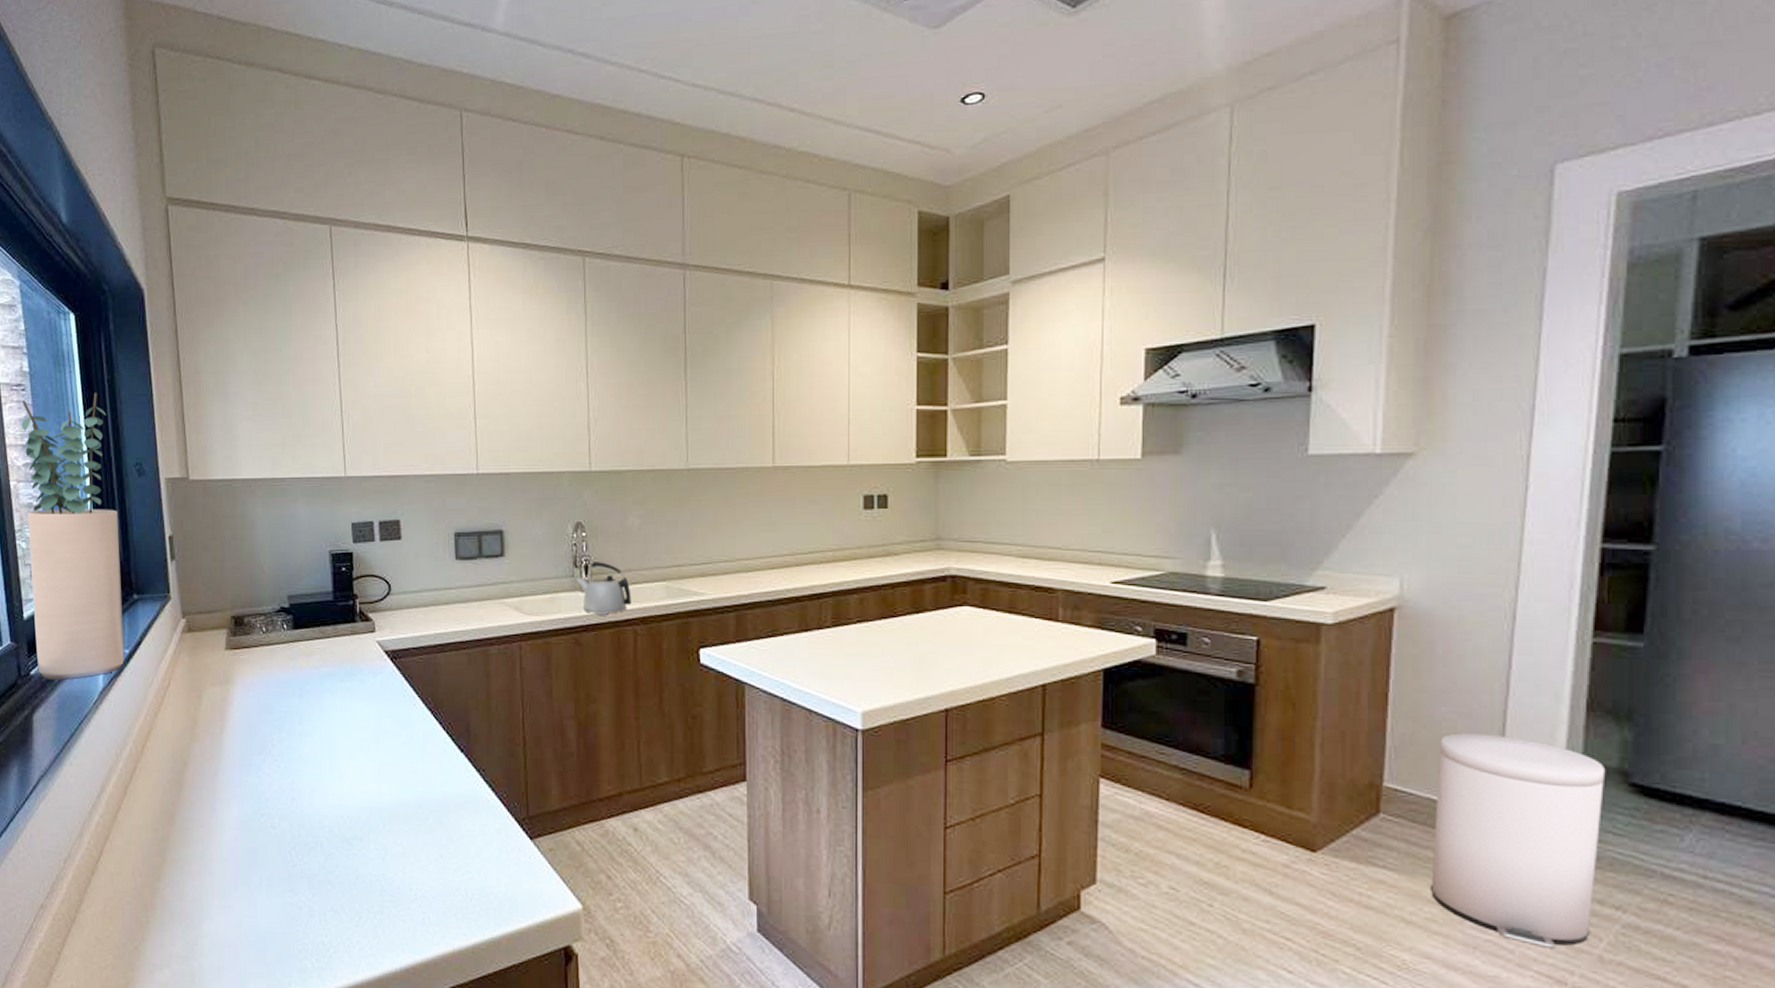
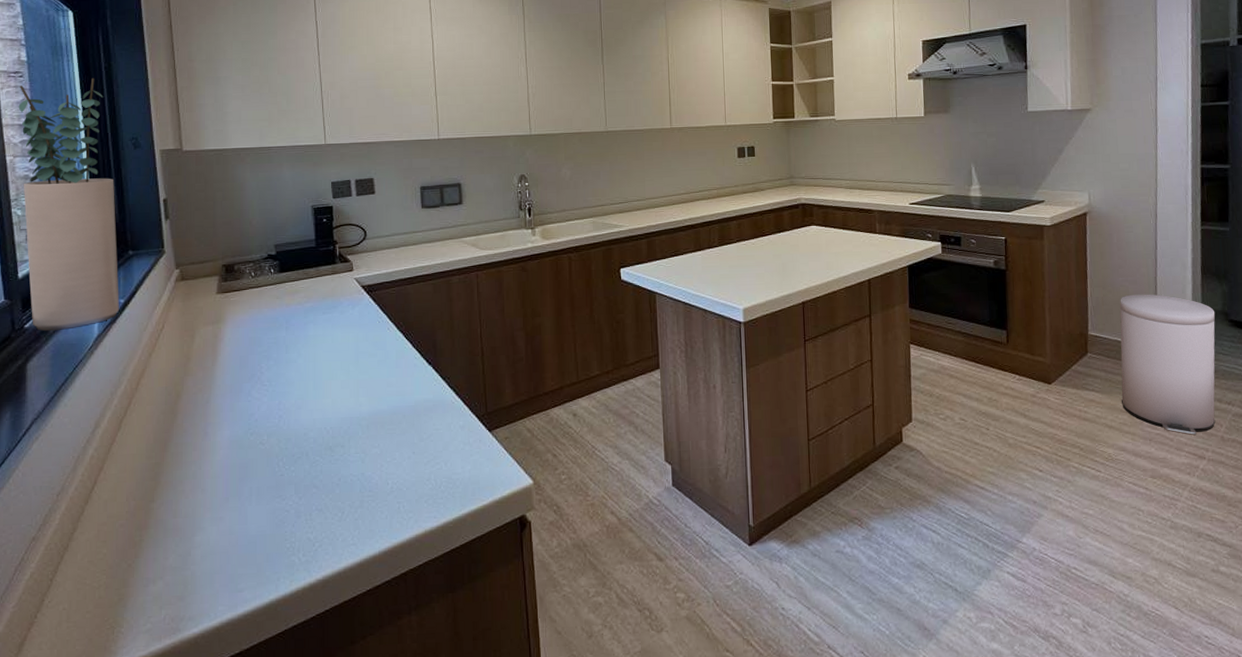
kettle: present [575,562,632,615] -> none [521,205,566,247]

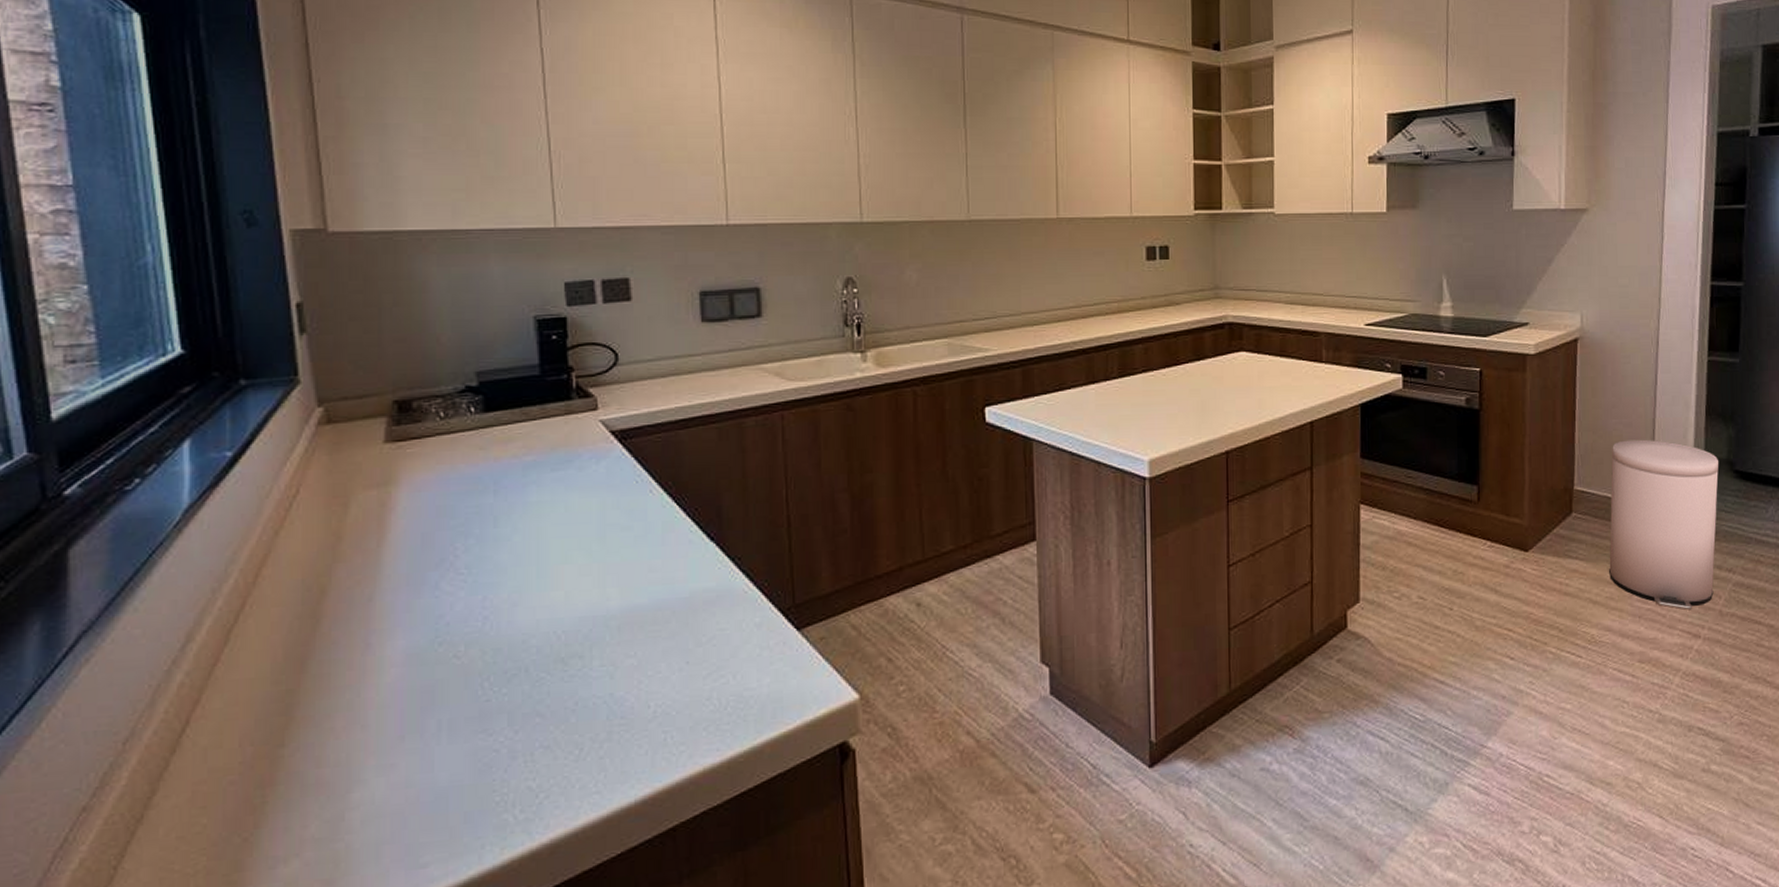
vase: present [18,78,119,331] -> none [47,117,224,500]

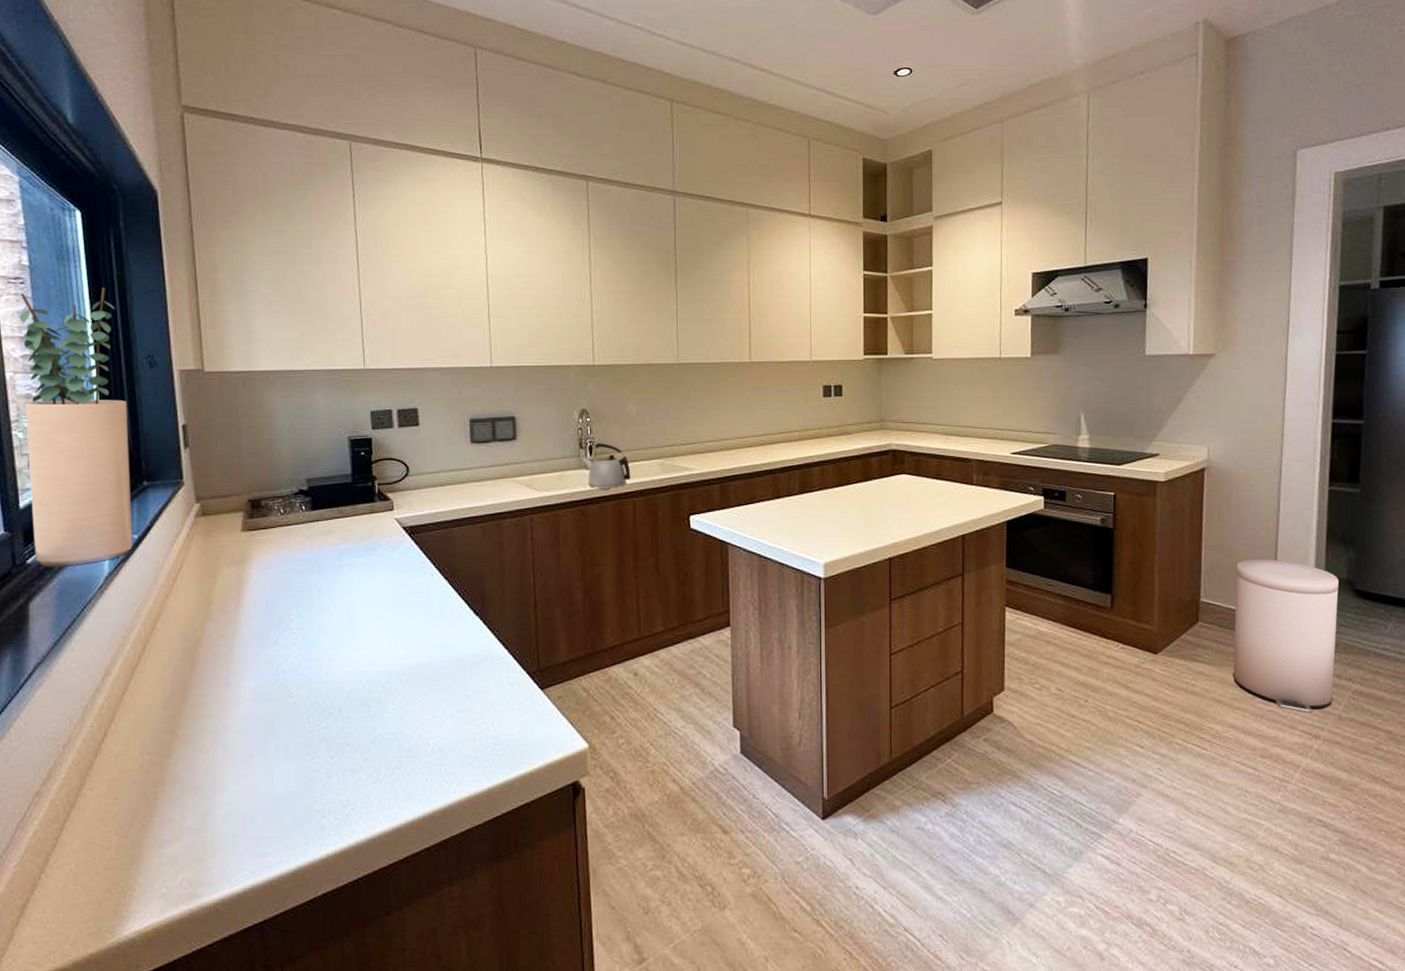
vase: none [47,117,224,500] -> present [19,287,133,567]
kettle: none [846,320,910,377] -> present [581,443,631,489]

